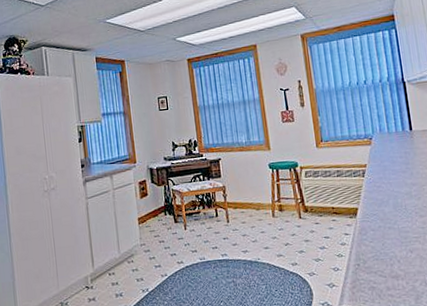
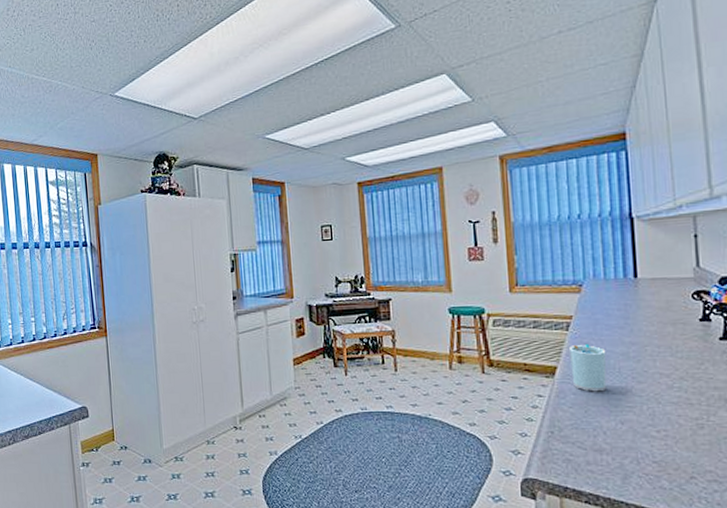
cup: none [366,187,398,227] -> present [570,343,607,392]

